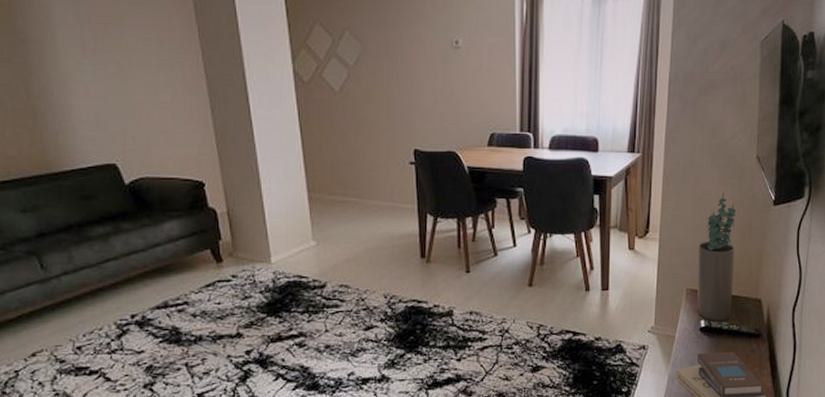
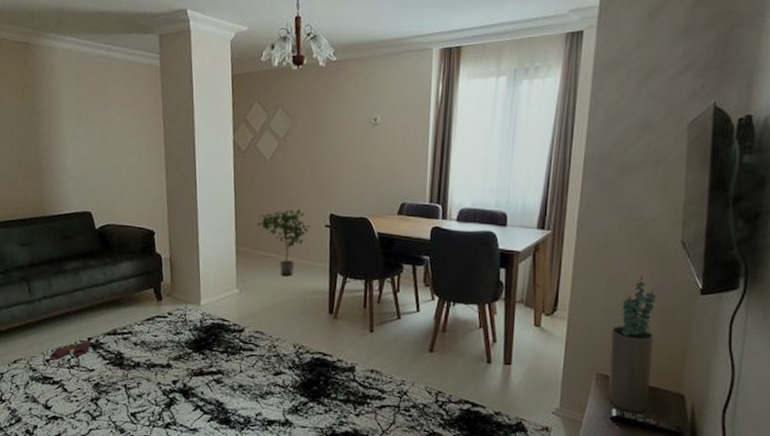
slippers: none [81,318,136,347] -> present [49,340,91,361]
potted plant: none [330,146,394,222] -> present [257,209,311,277]

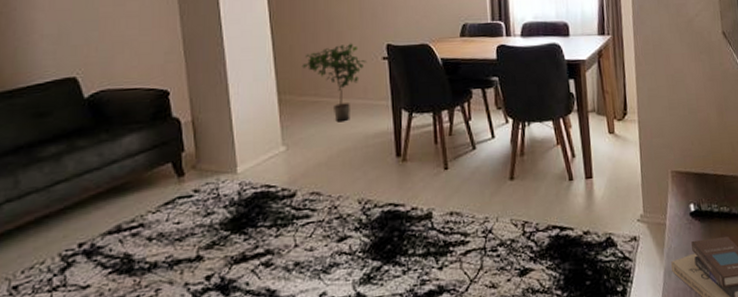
slippers: present [49,340,91,361] -> none [18,246,83,286]
vase: present [608,276,656,414] -> none [677,68,720,205]

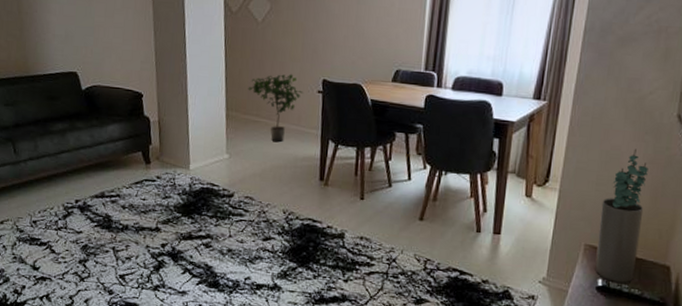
vase: none [677,68,720,205] -> present [595,148,648,284]

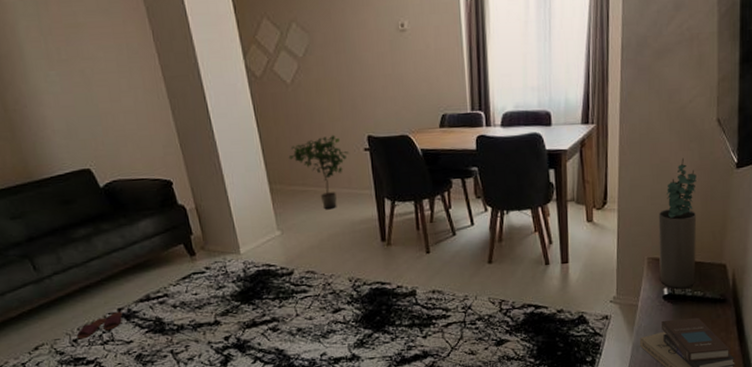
slippers: none [36,202,79,222] -> present [76,311,123,340]

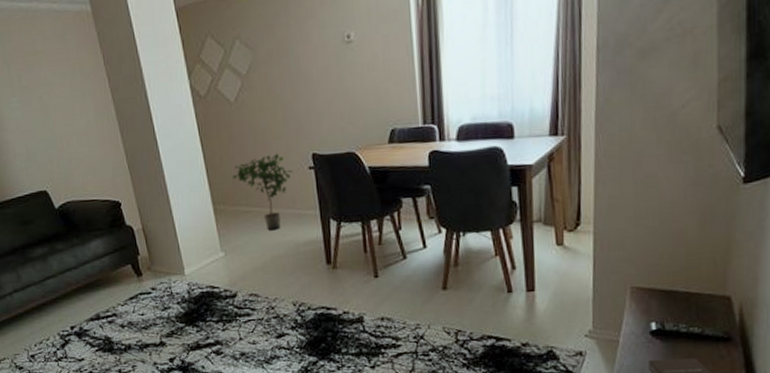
slippers: present [76,311,123,340] -> none [34,329,75,355]
vase: present [658,158,697,290] -> none [644,172,693,324]

